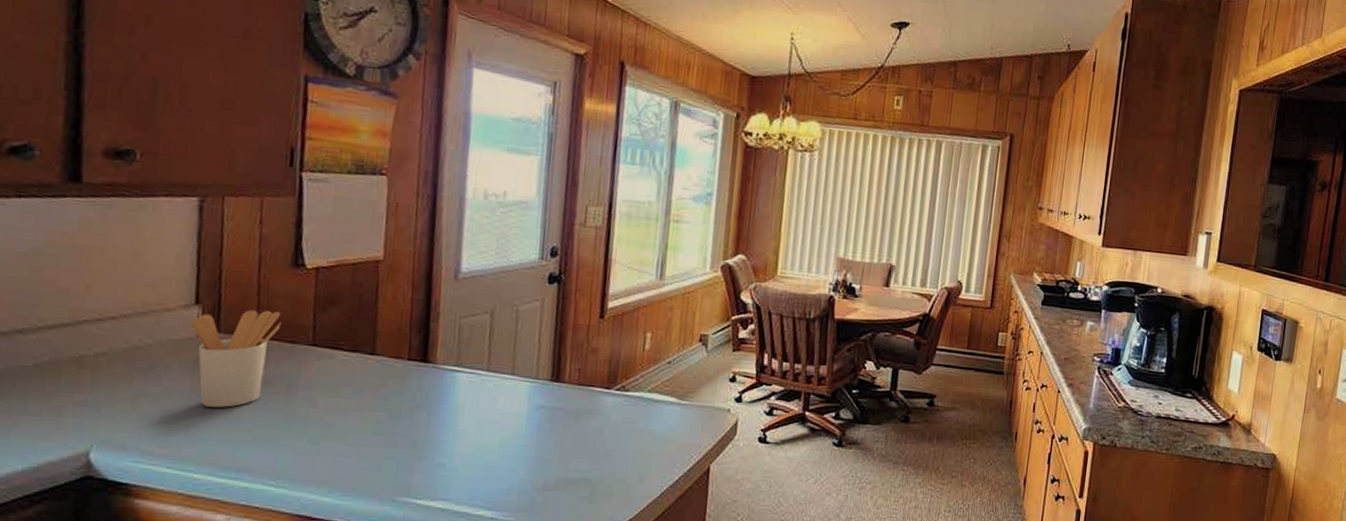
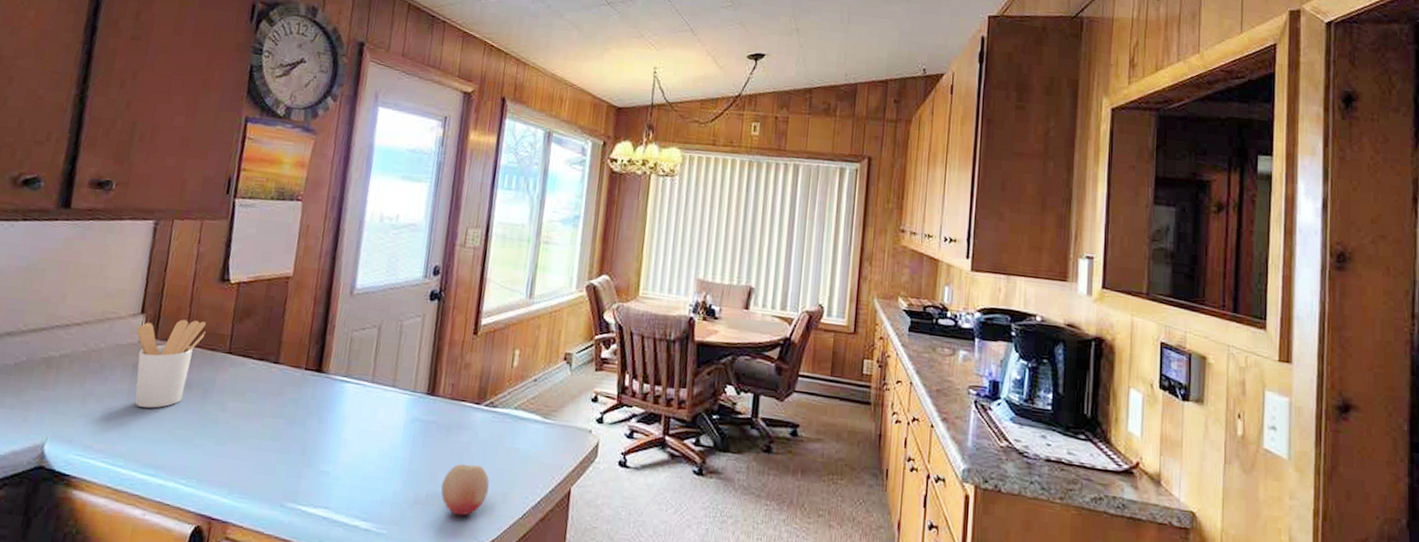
fruit: none [571,448,624,499] -> present [440,464,490,516]

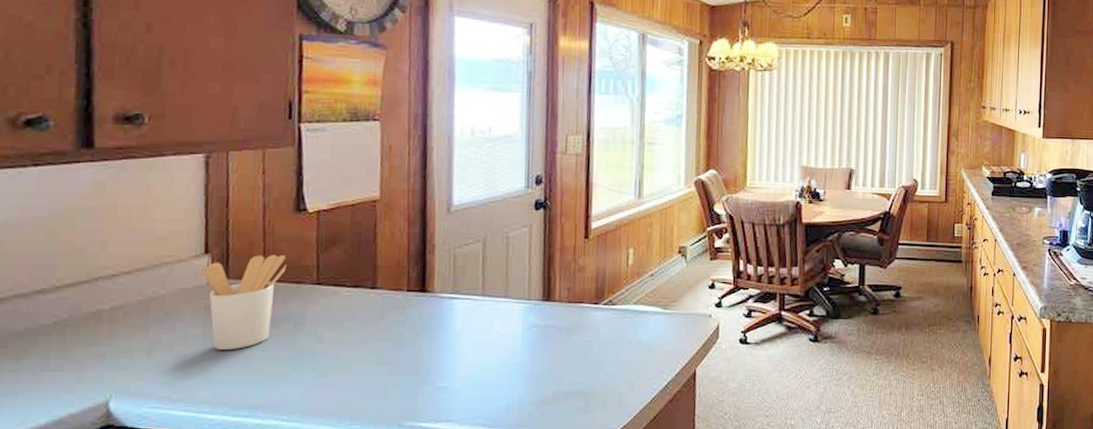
fruit: present [440,464,490,516] -> none [566,360,615,409]

